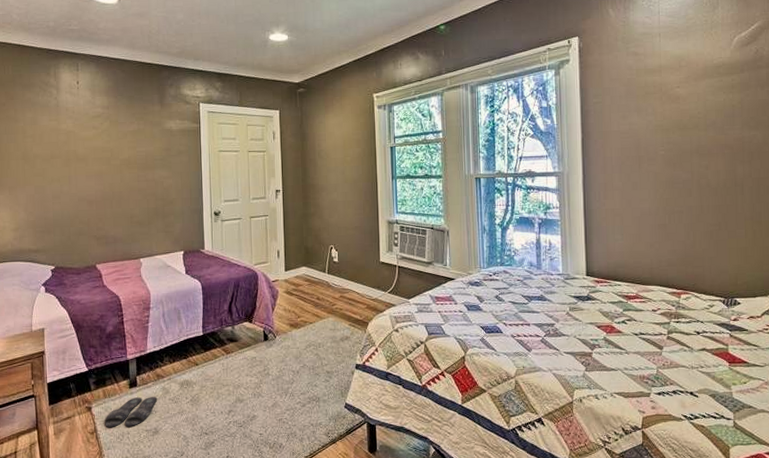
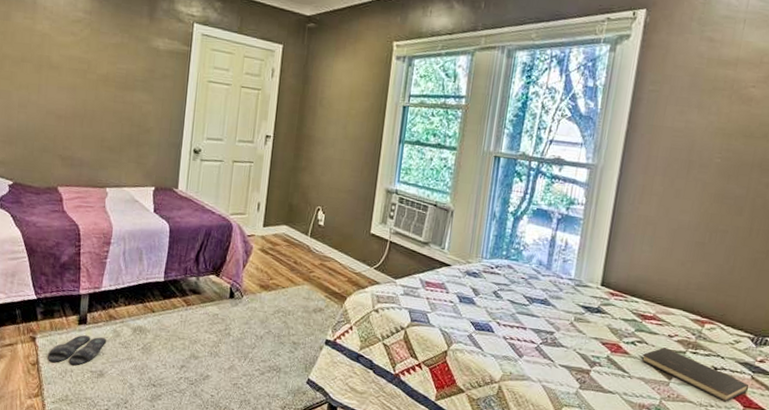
hardcover book: none [633,321,729,361] -> present [641,347,748,402]

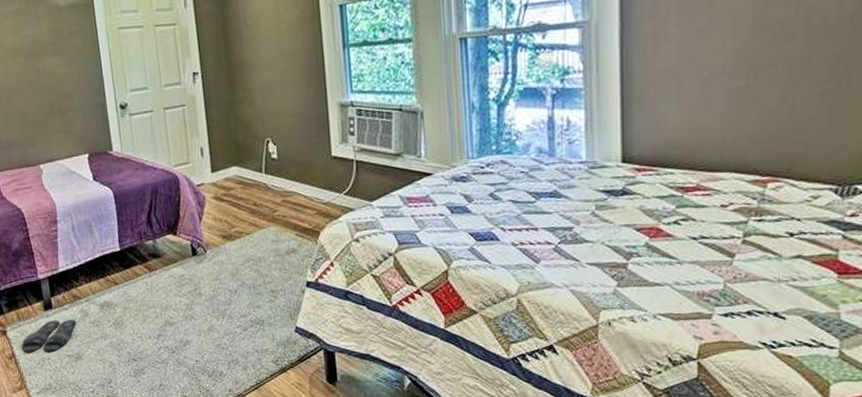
hardcover book: present [641,347,748,402] -> none [690,221,840,272]

